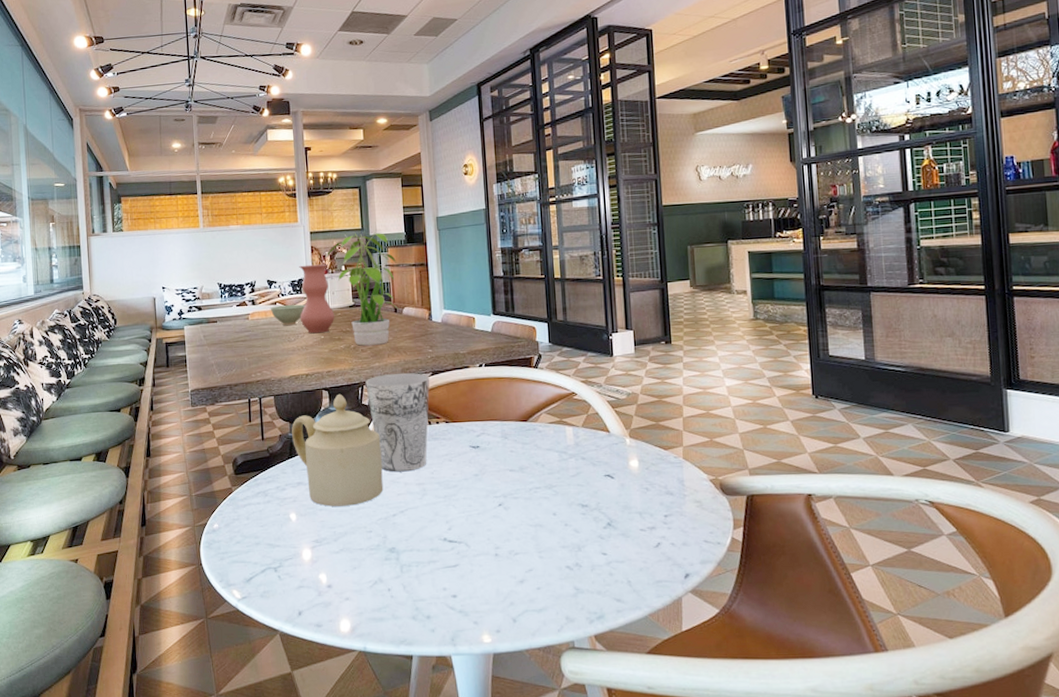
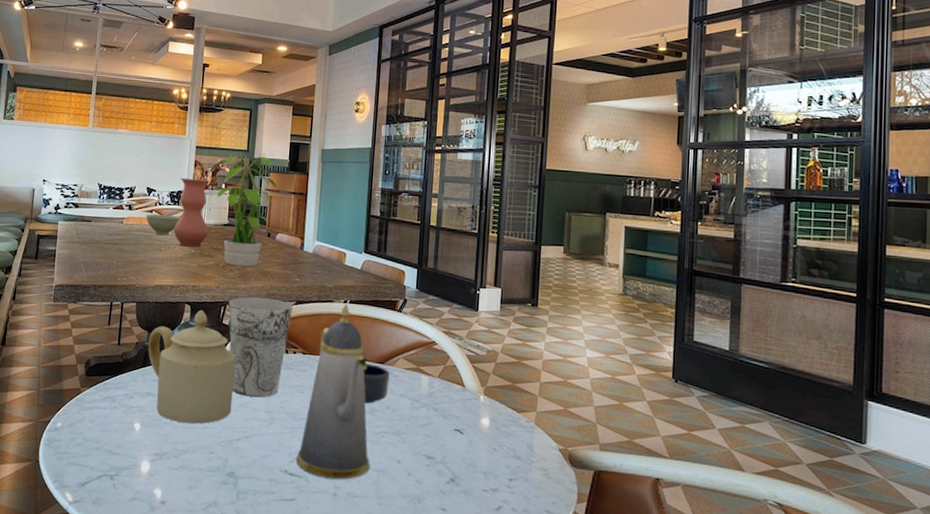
coffee pot: none [453,368,527,540] -> present [296,304,370,479]
mug: none [508,423,535,462] -> present [363,364,390,404]

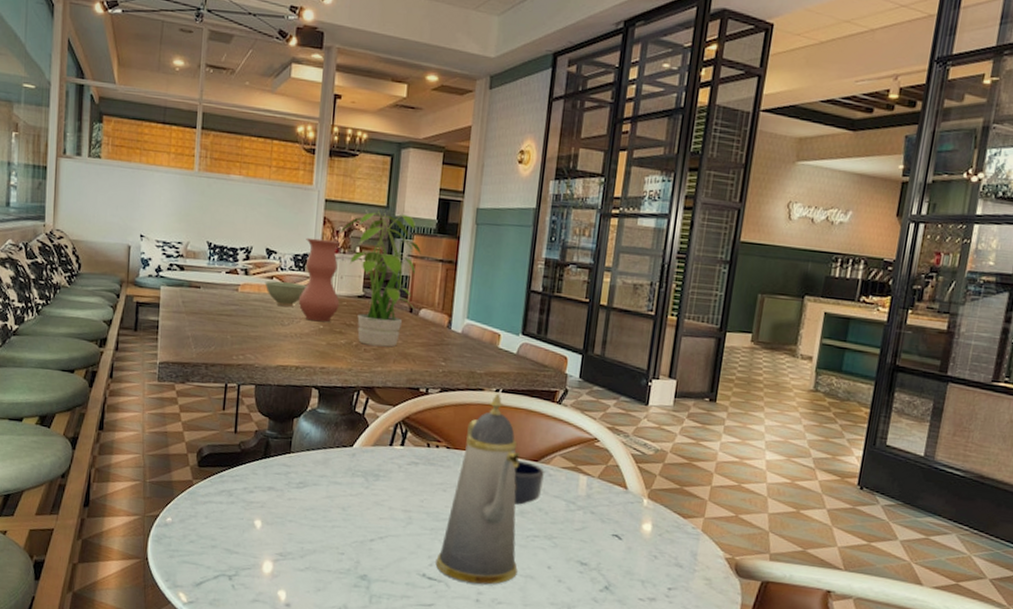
sugar bowl: present [148,309,236,424] -> none [269,395,370,523]
cup: present [228,297,294,398] -> none [362,382,438,496]

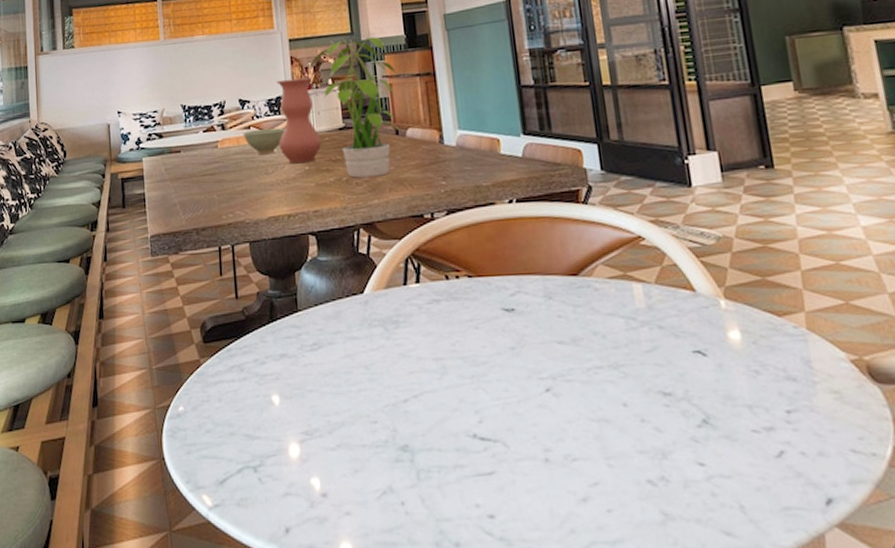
coffee pot: present [435,393,520,585] -> none [485,204,587,438]
mug: present [514,461,544,505] -> none [552,278,592,331]

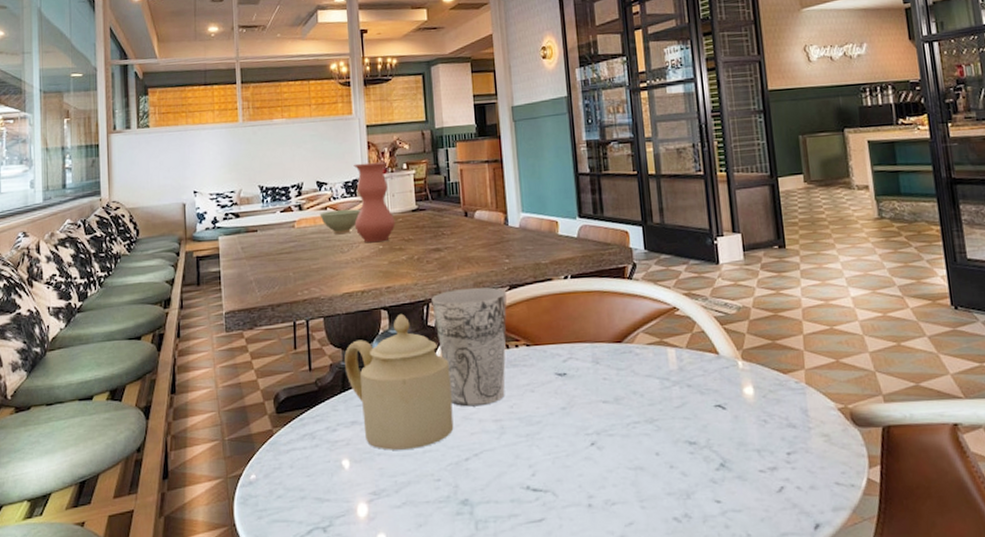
sugar bowl: none [271,239,390,387] -> present [344,313,454,450]
potted plant: present [308,36,401,179] -> none [384,124,470,257]
cup: none [362,211,446,343] -> present [431,287,507,407]

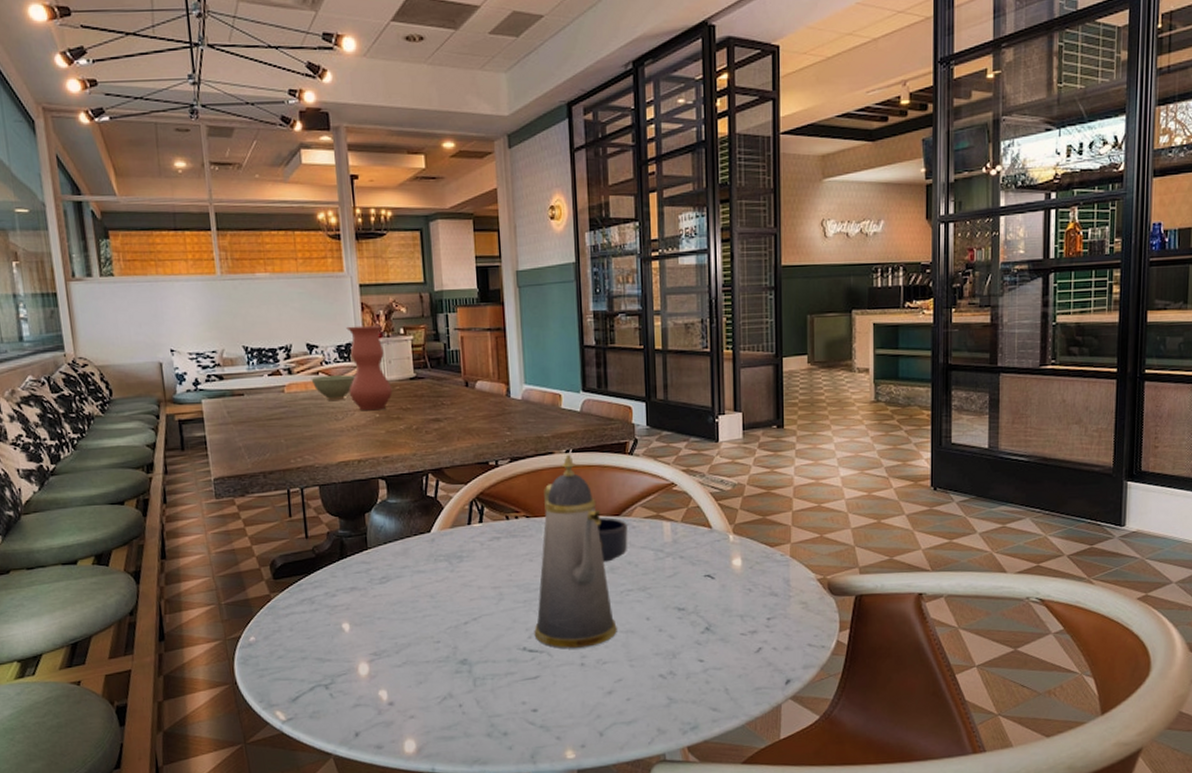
sugar bowl: present [344,313,454,450] -> none [341,483,453,615]
cup: present [431,287,507,407] -> none [430,459,508,575]
coffee pot: none [537,280,625,487] -> present [534,454,617,648]
mug: none [599,345,632,392] -> present [597,517,628,562]

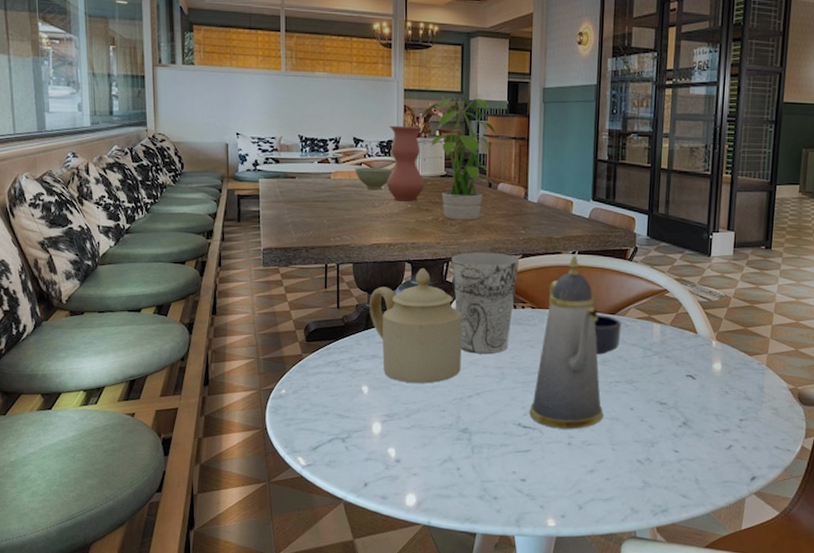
sugar bowl: none [341,483,453,615] -> present [368,267,462,383]
potted plant: none [379,287,471,427] -> present [419,95,496,221]
cup: none [430,459,508,575] -> present [451,252,520,354]

